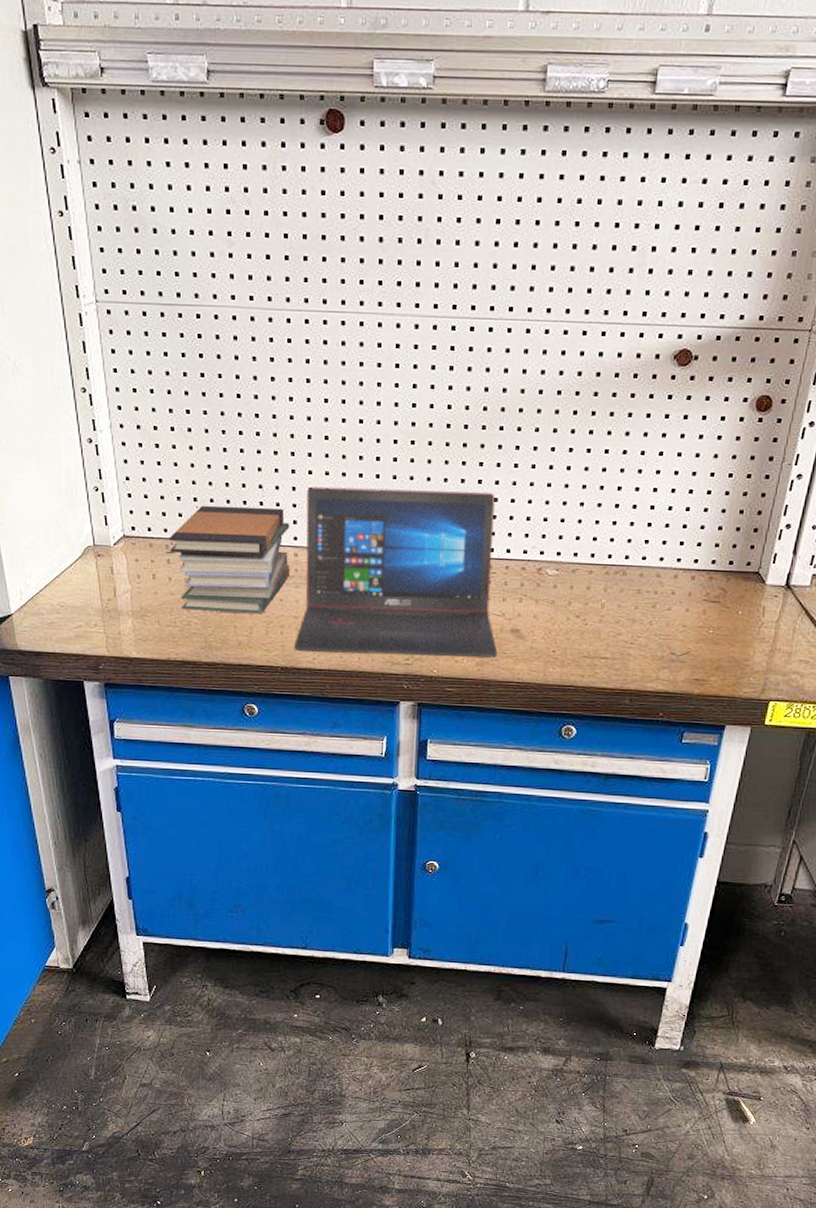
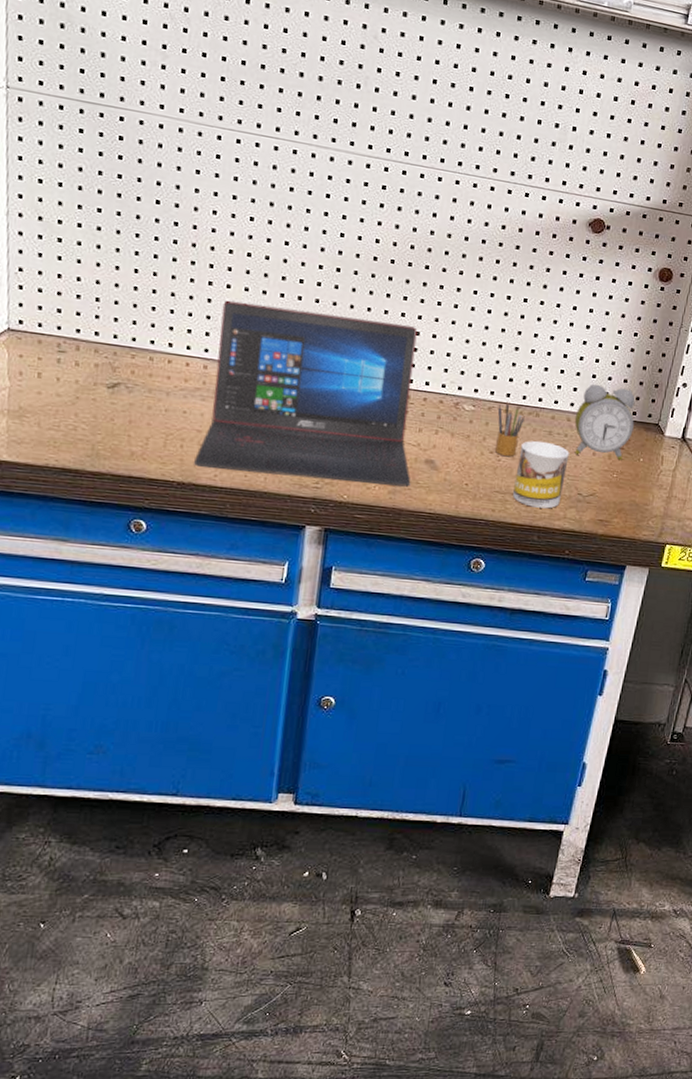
book stack: present [169,505,291,615] -> none [61,306,202,425]
pencil box: none [582,562,611,619] -> present [495,401,525,456]
mug: none [602,600,660,671] -> present [513,440,569,509]
alarm clock: none [664,534,732,616] -> present [574,384,635,461]

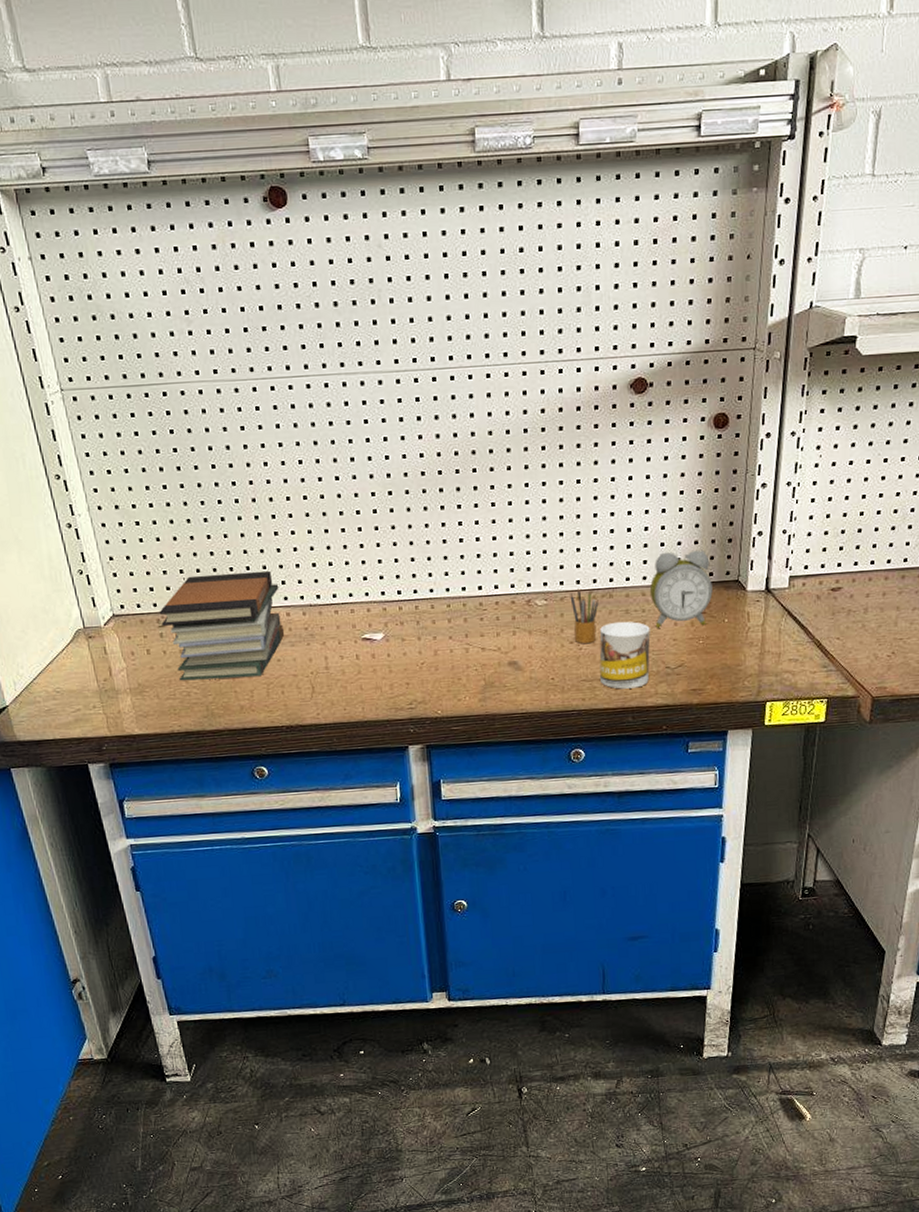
book stack: none [61,306,202,425] -> present [159,570,285,681]
laptop: present [193,300,418,487] -> none [291,533,499,708]

